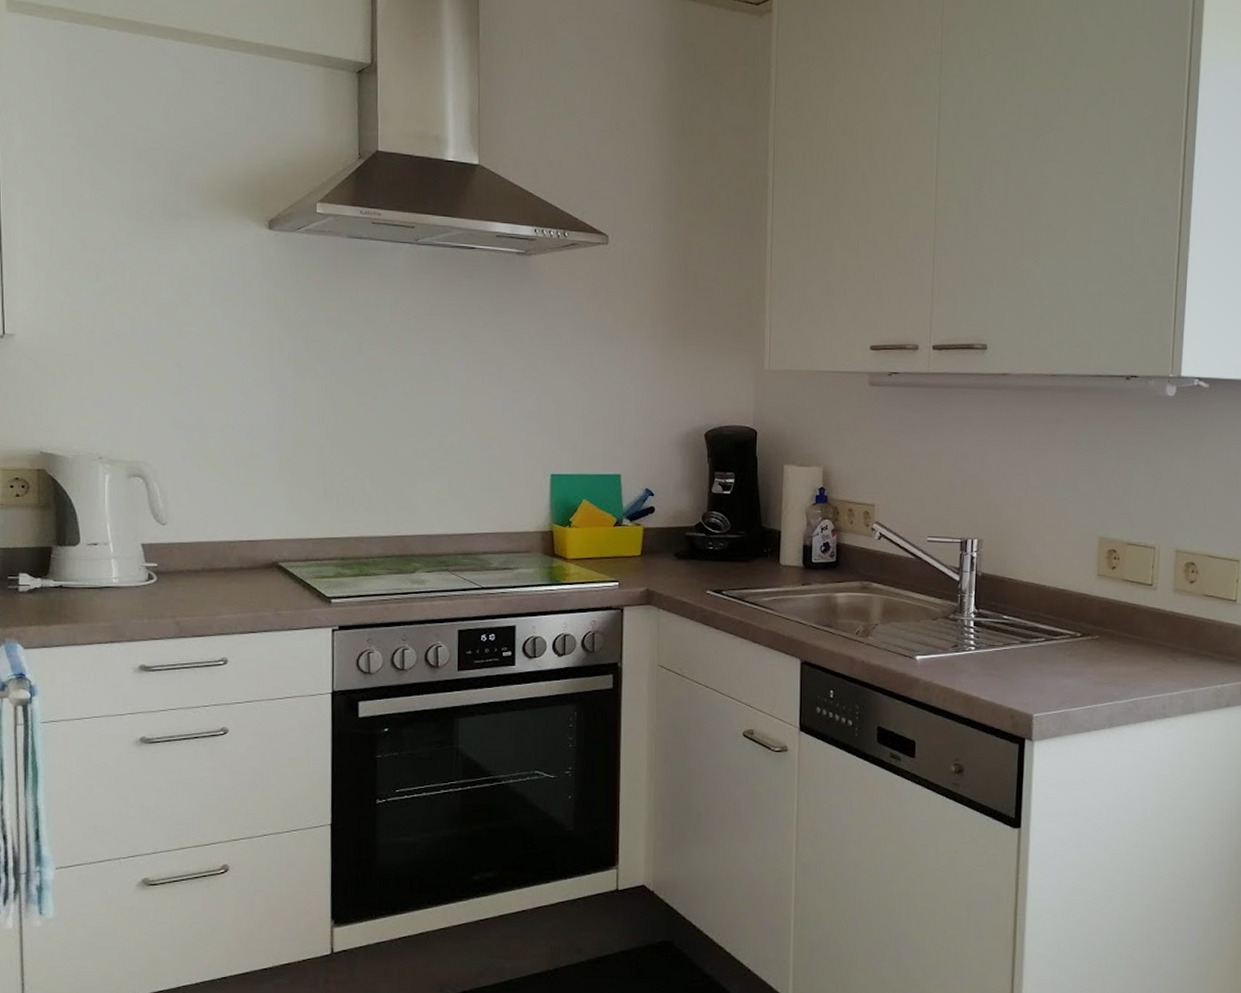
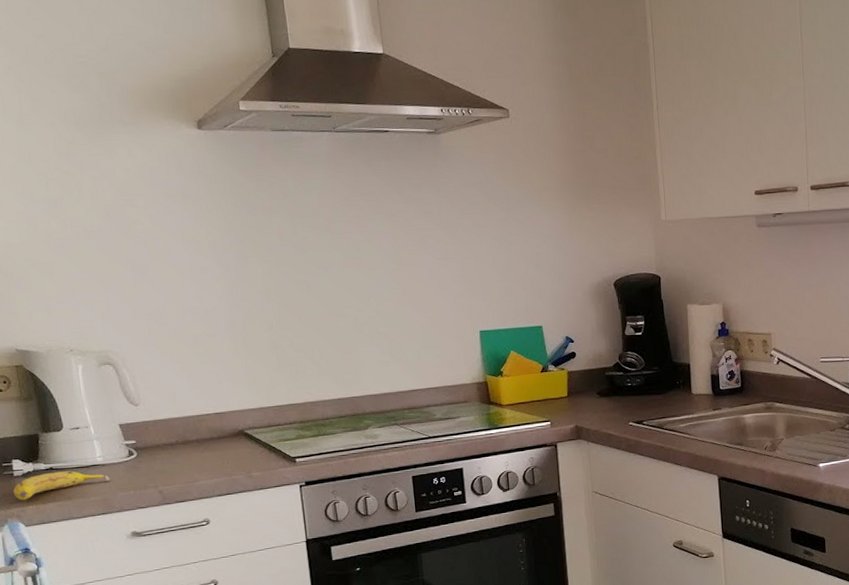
fruit: none [15,590,124,619] -> present [13,471,110,501]

